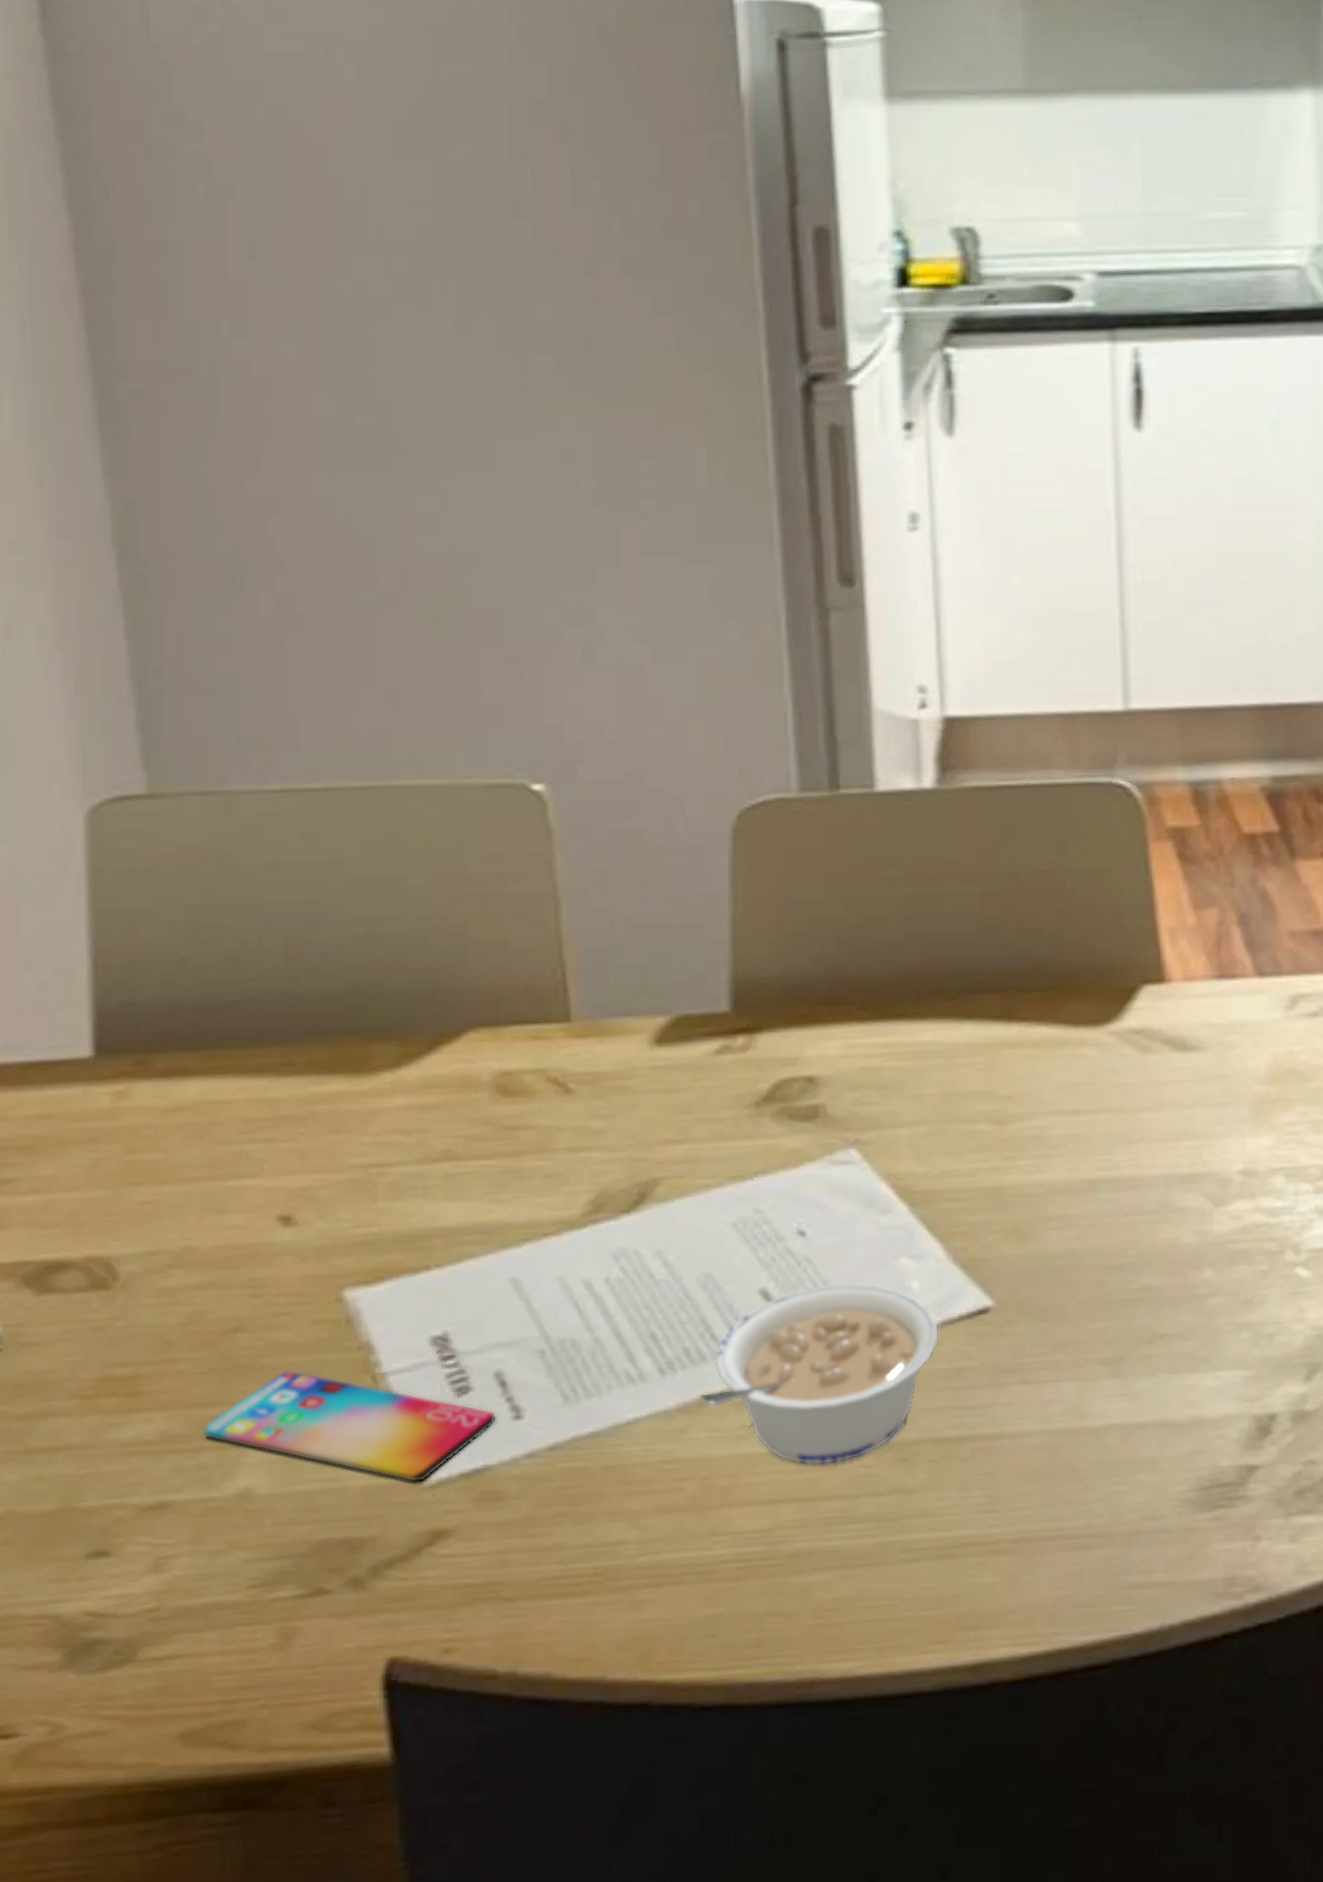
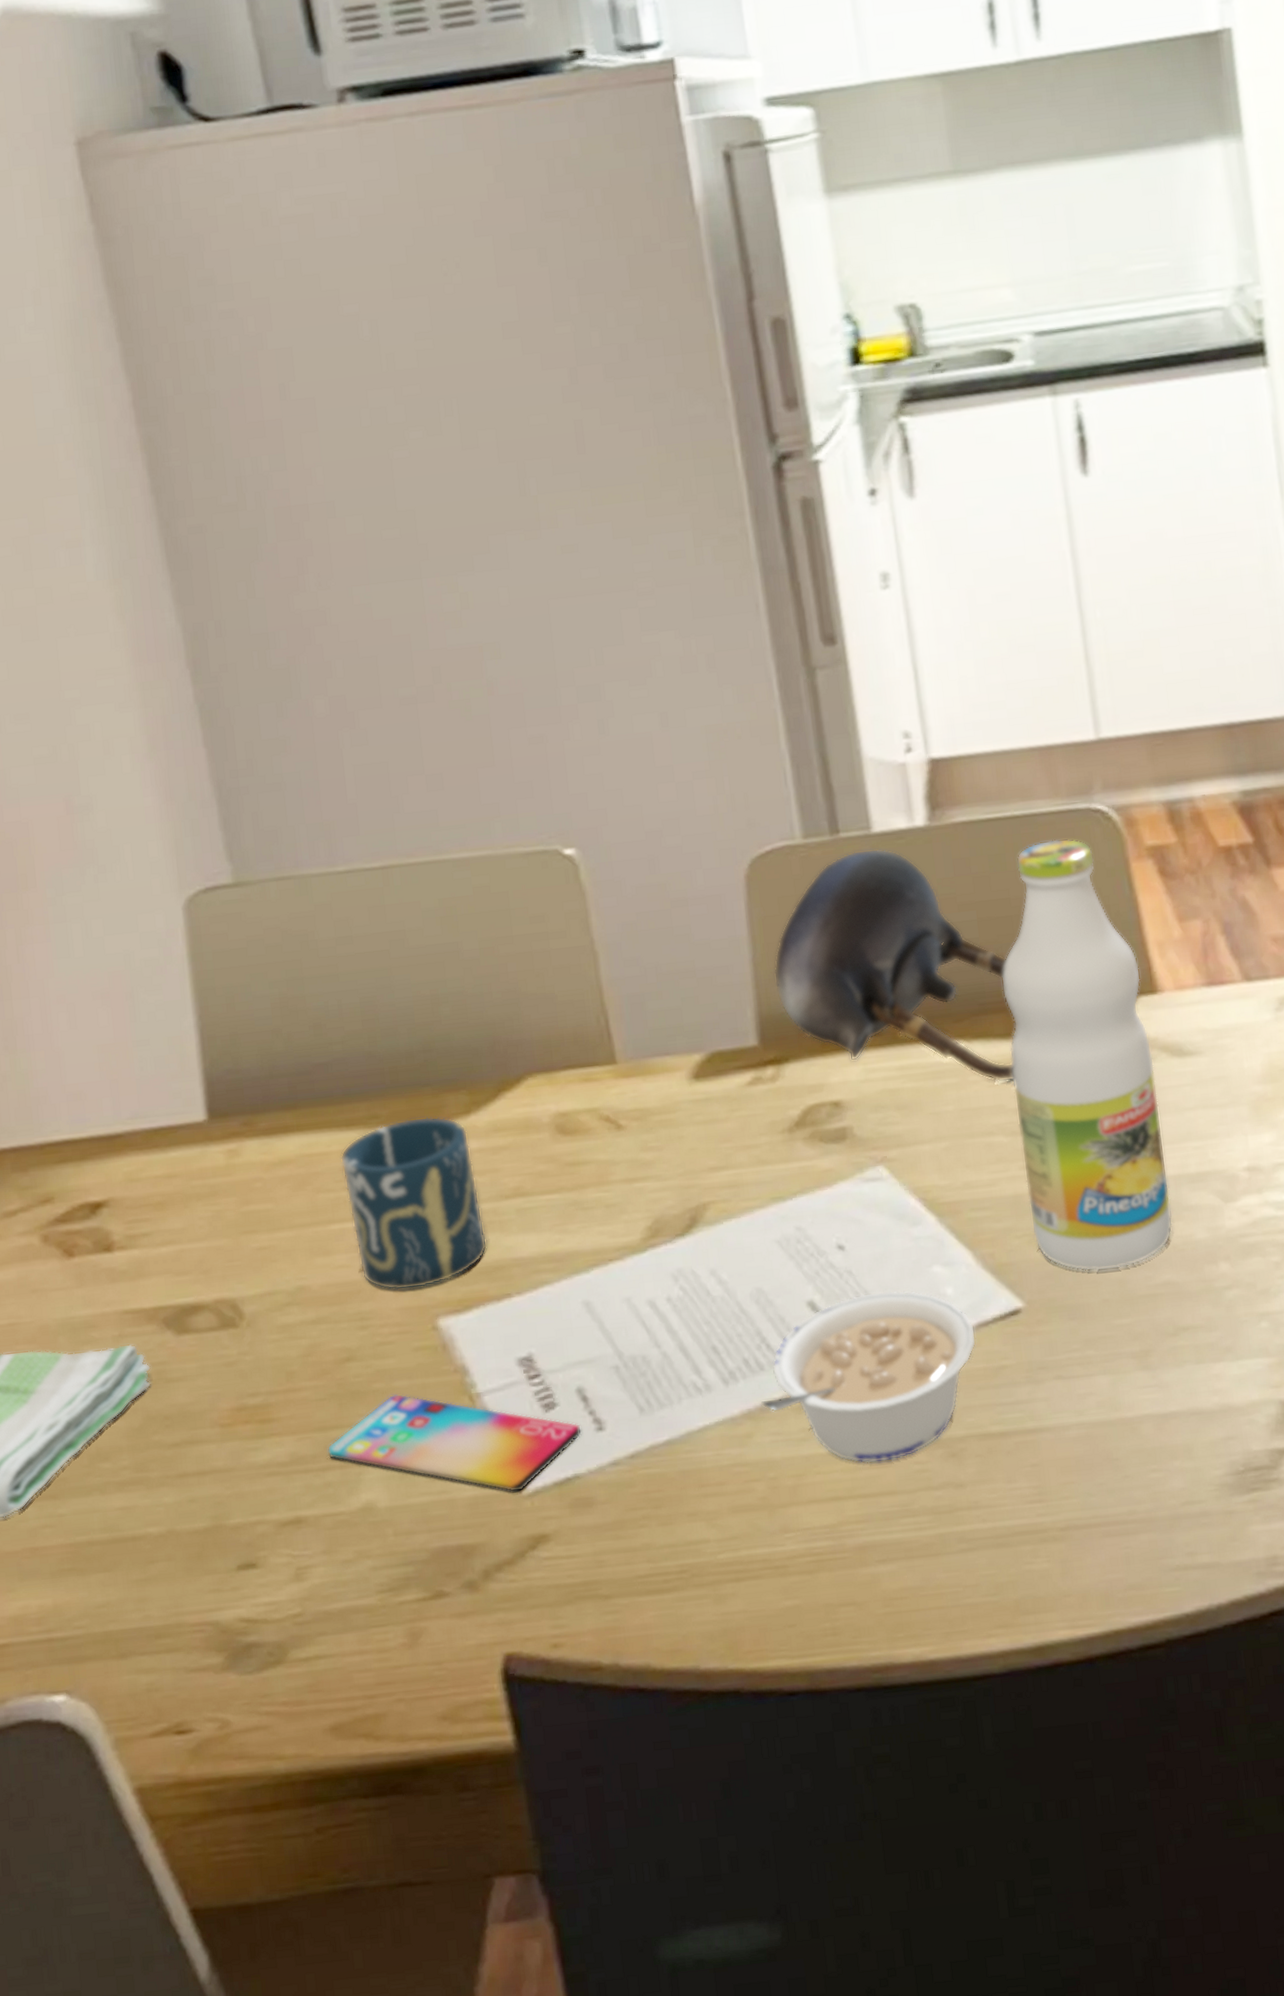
cup: none [245,1067,408,1257] -> present [340,1116,488,1291]
teapot: none [754,808,1008,1067] -> present [773,848,1014,1082]
bottle: none [1000,813,1160,1272] -> present [1001,838,1173,1272]

